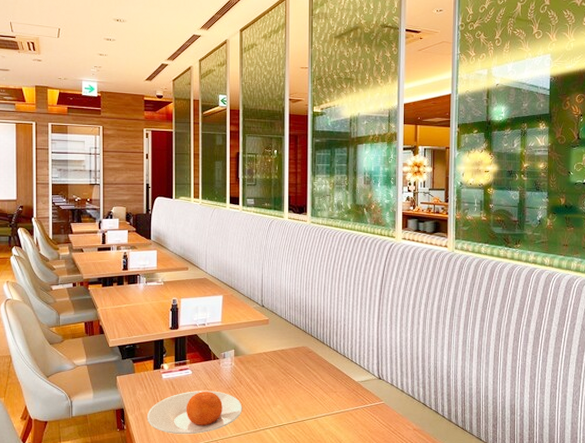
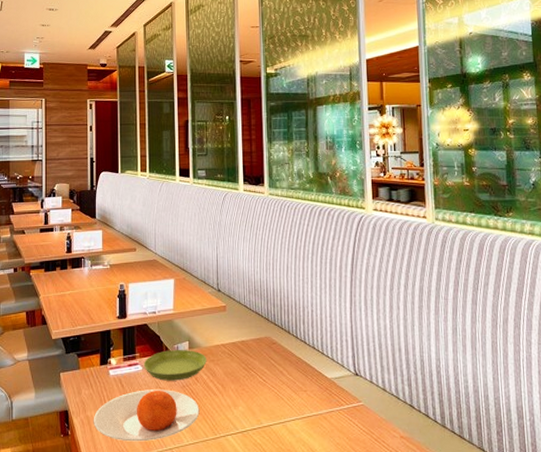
saucer: none [193,357,250,383] -> present [143,350,207,381]

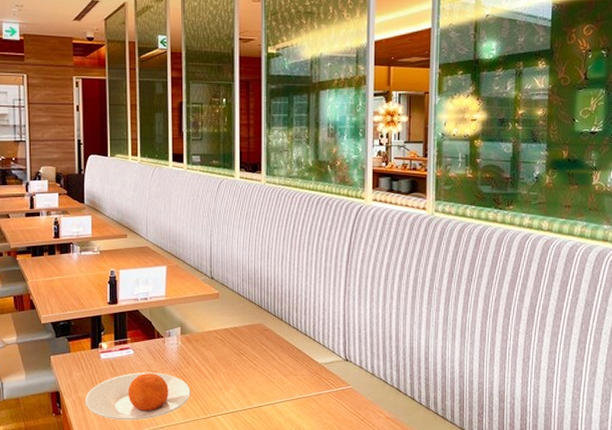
saucer: present [143,350,207,381] -> none [135,335,199,364]

